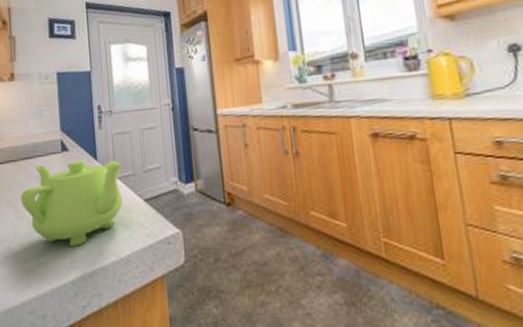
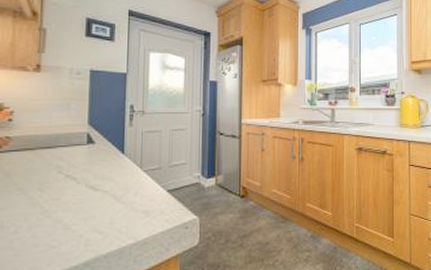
teapot: present [20,160,122,247] -> none [34,153,148,232]

